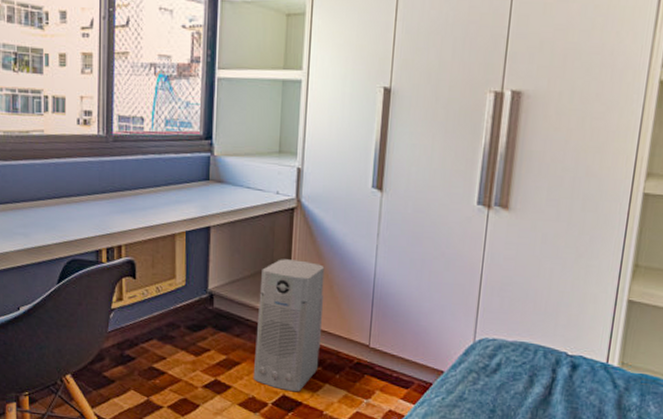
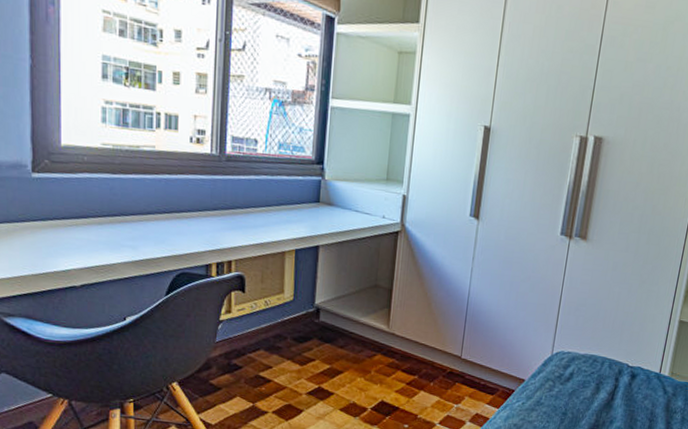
air purifier: present [253,259,325,392] -> none [354,277,424,398]

